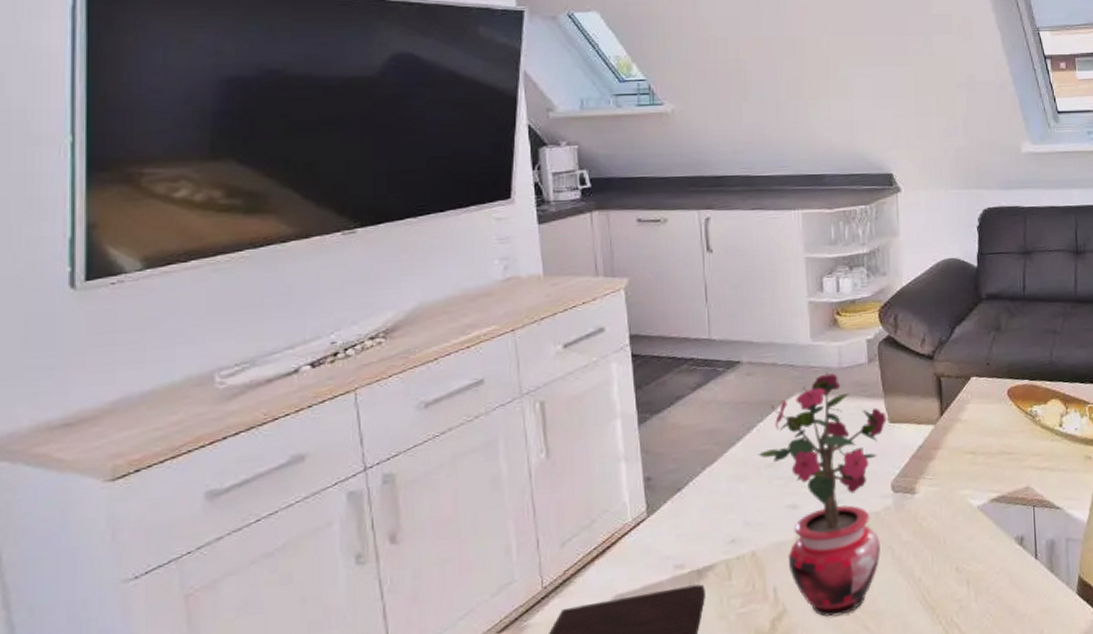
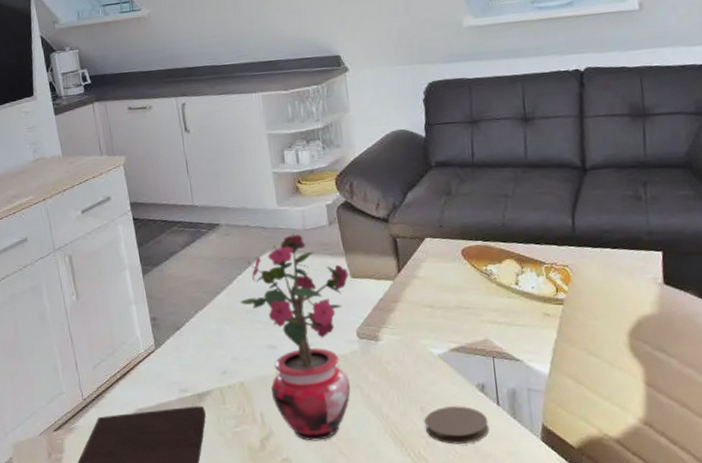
coaster: none [959,562,1026,607] -> present [424,406,489,445]

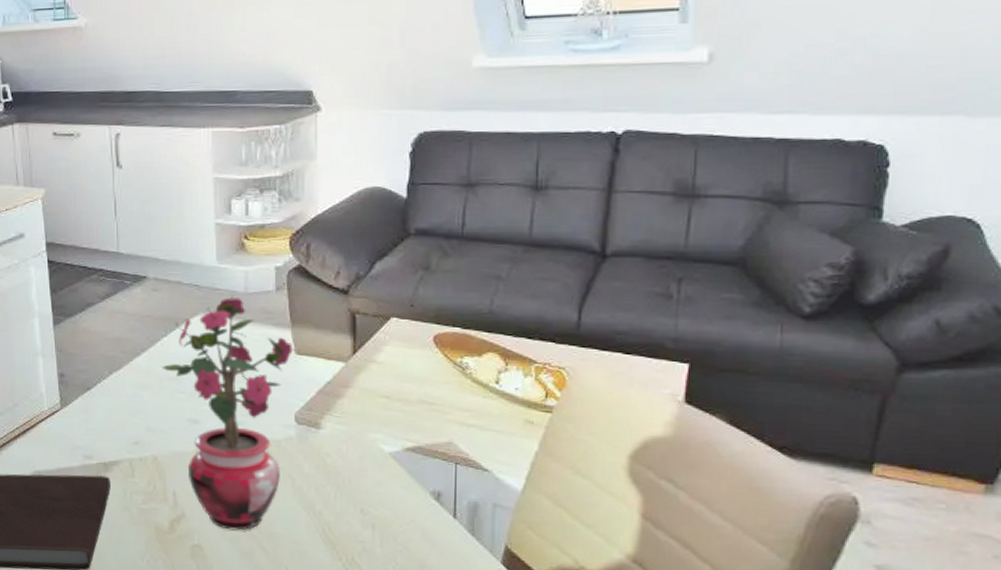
coaster: present [424,406,489,445] -> none [363,512,440,557]

